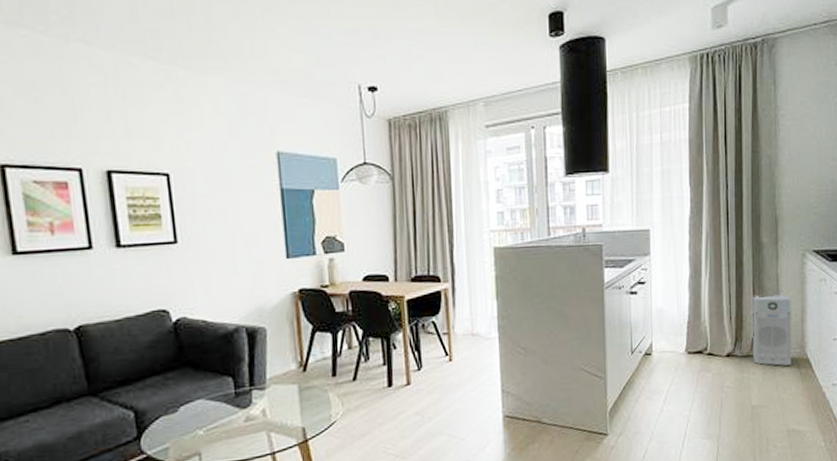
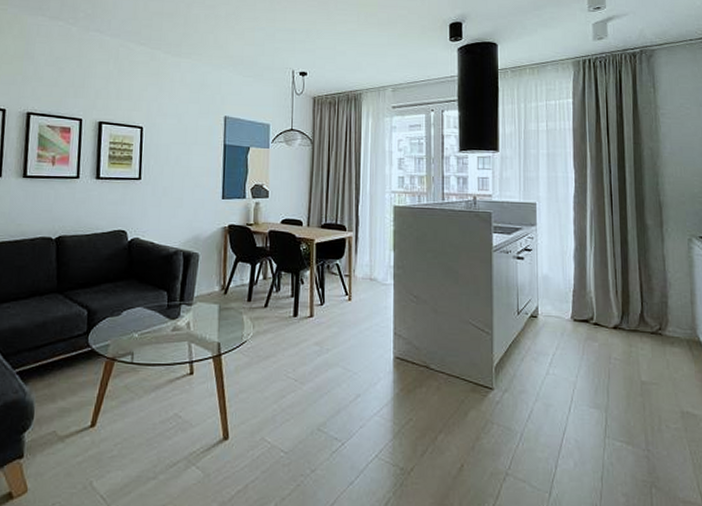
air purifier: present [753,294,792,366] -> none [639,272,683,345]

